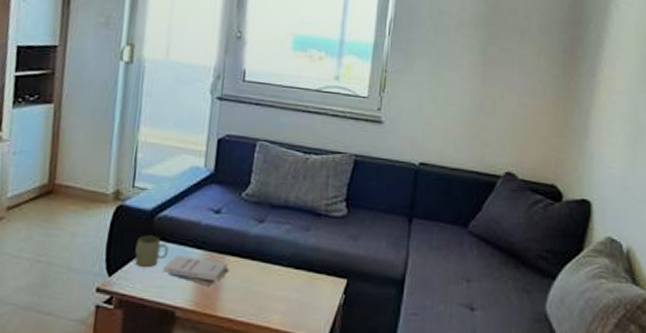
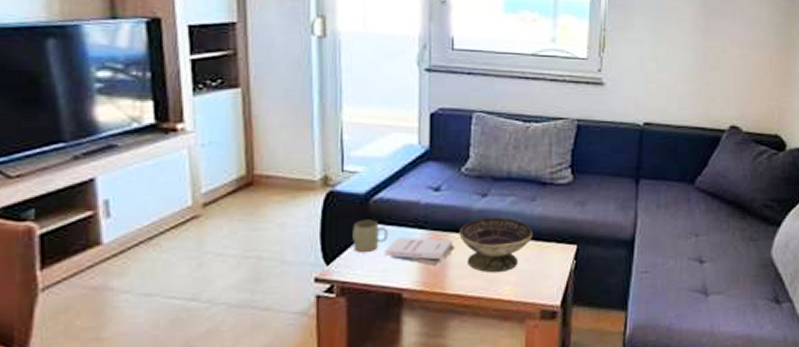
decorative bowl: none [234,244,305,299] -> present [459,217,533,272]

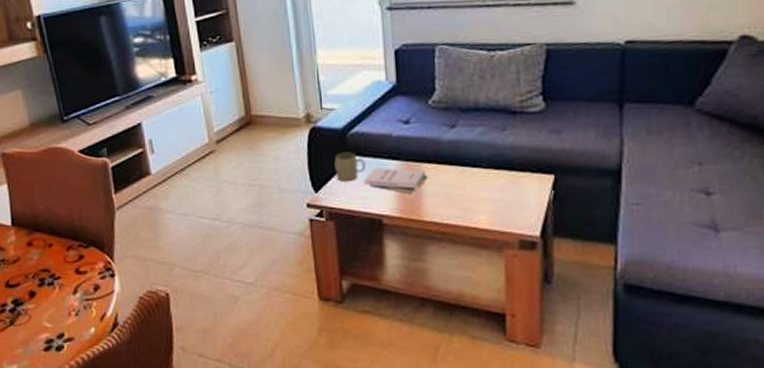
decorative bowl: present [459,217,533,272] -> none [431,148,506,201]

